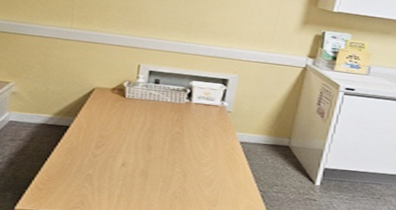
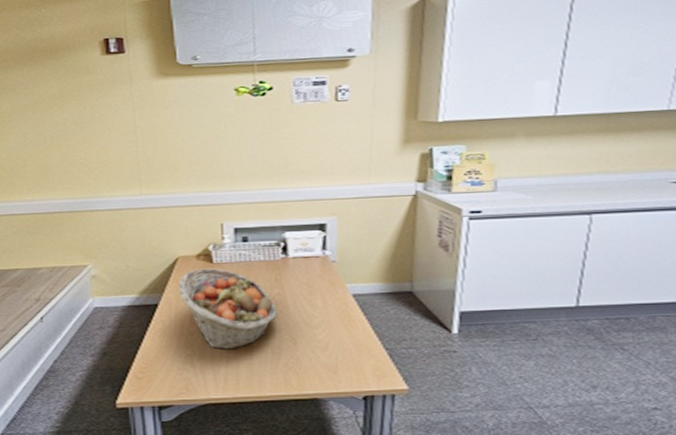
fruit basket: none [90,100,174,175] -> present [178,268,277,350]

